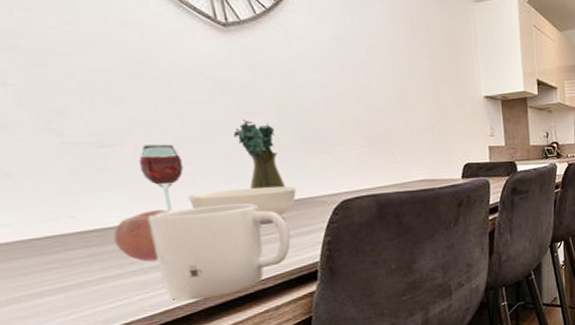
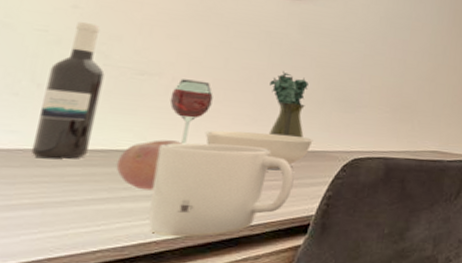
wine bottle: none [9,100,83,246] -> present [30,22,105,159]

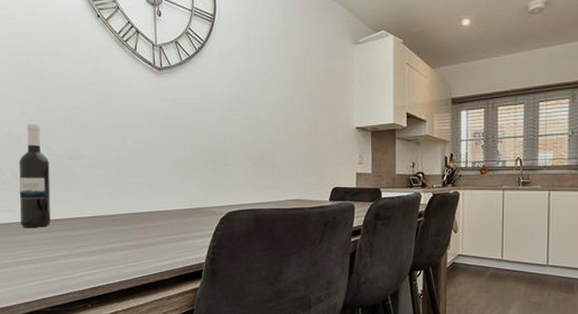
fruit: present [116,140,183,191] -> none [69,208,106,248]
mug: present [148,142,294,238] -> none [92,208,185,283]
wineglass: present [169,79,214,145] -> none [91,158,119,211]
bowl: present [205,130,314,170] -> none [118,196,195,227]
vase: present [268,71,309,138] -> none [156,141,187,198]

